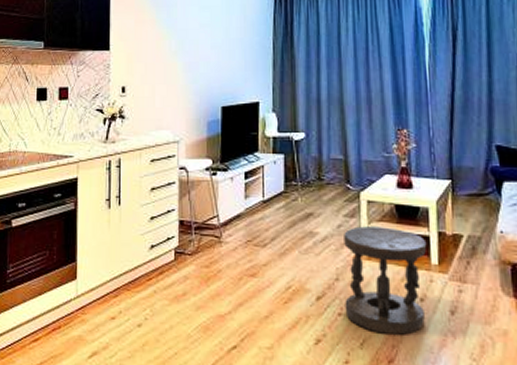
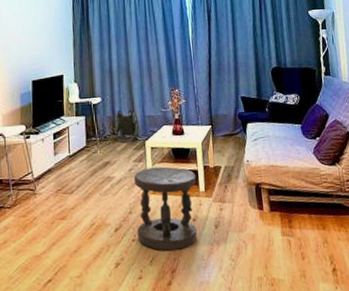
backpack: none [321,151,354,191] -> present [115,110,141,143]

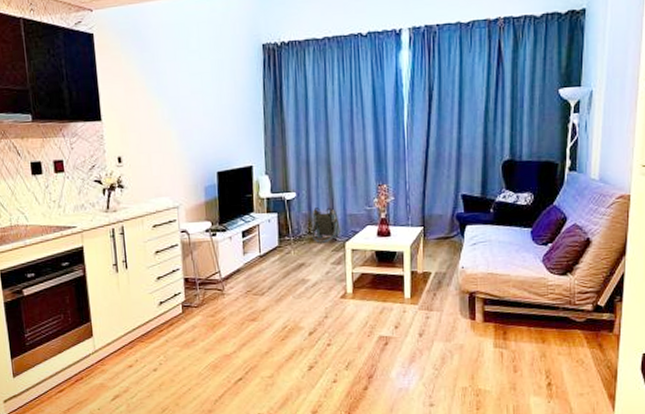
stool: present [134,166,197,251] -> none [331,270,402,357]

